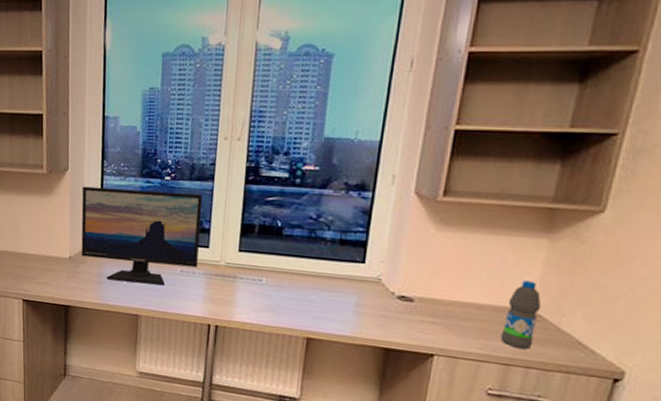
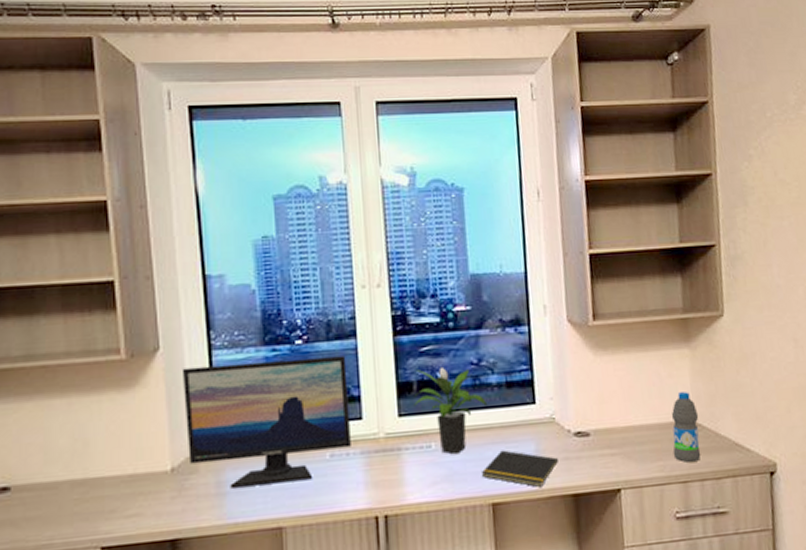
potted plant: none [253,216,319,292] -> present [413,368,488,455]
notepad: none [301,296,376,334] -> present [480,450,558,487]

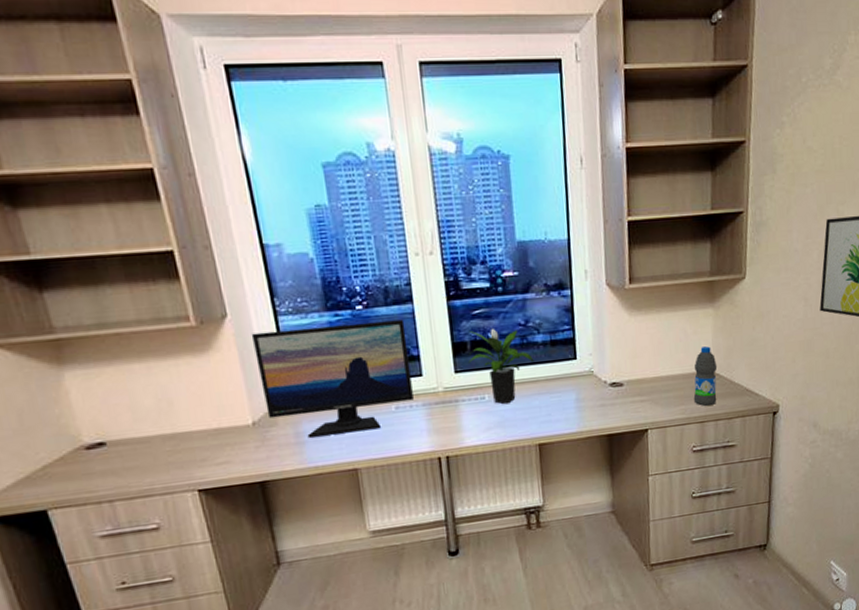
notepad: present [480,450,558,487] -> none [528,399,595,430]

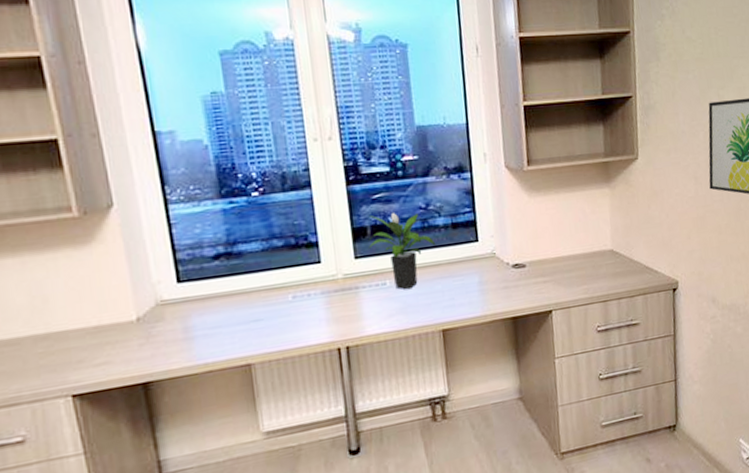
computer monitor: present [251,319,414,438] -> none [138,205,312,332]
water bottle: present [693,346,718,407] -> none [594,225,618,285]

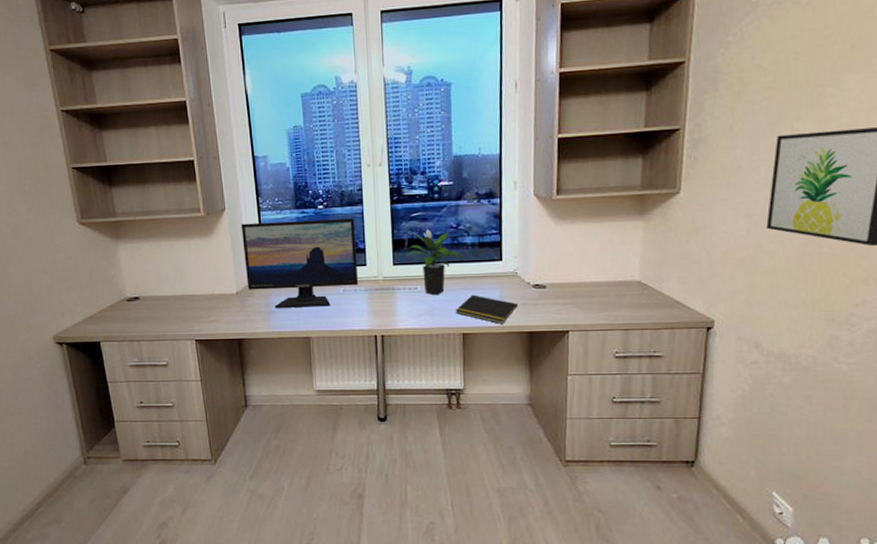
computer monitor: none [138,205,312,332] -> present [240,218,358,308]
notepad: none [431,283,499,313] -> present [455,294,518,324]

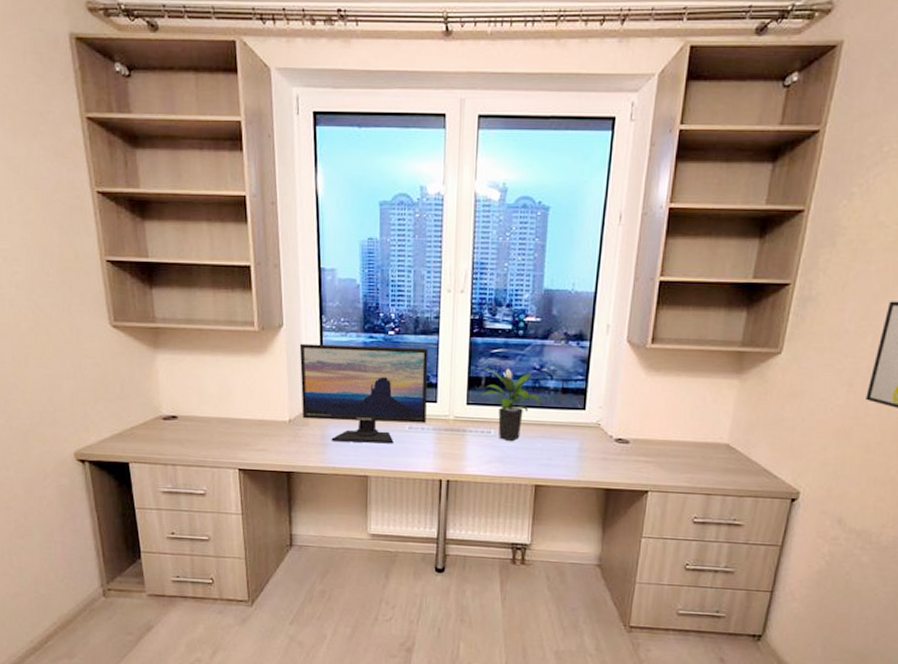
notepad: present [455,294,518,324] -> none [529,444,597,478]

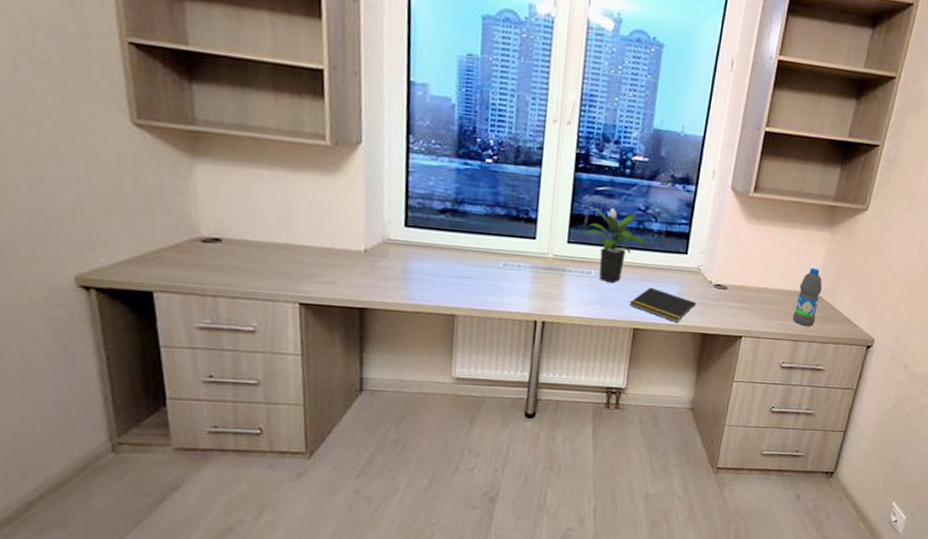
computer monitor: present [299,343,429,444] -> none [380,164,530,281]
notepad: none [529,444,597,478] -> present [629,287,696,322]
water bottle: none [702,418,735,480] -> present [792,268,823,327]

